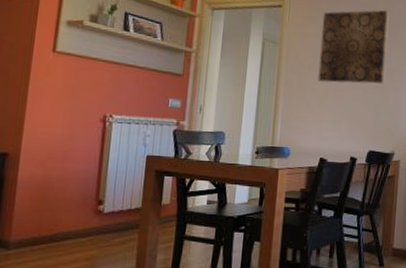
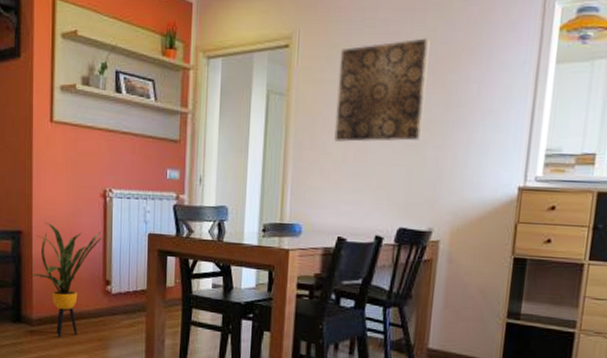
house plant: none [12,144,104,260] -> present [30,221,107,338]

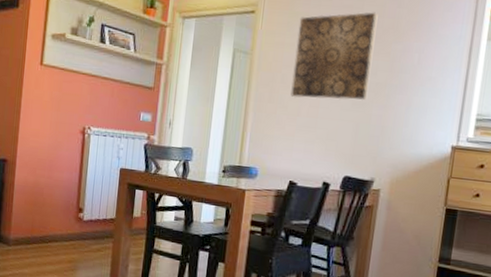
house plant: present [30,221,107,338] -> none [11,152,83,258]

